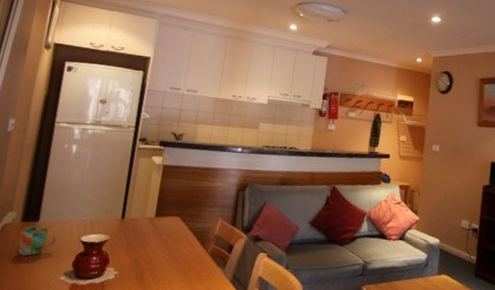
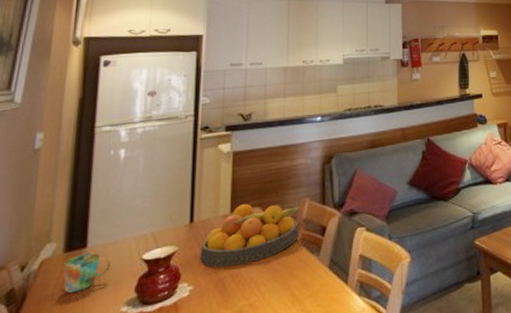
fruit bowl: none [126,212,214,263] -> present [200,204,300,268]

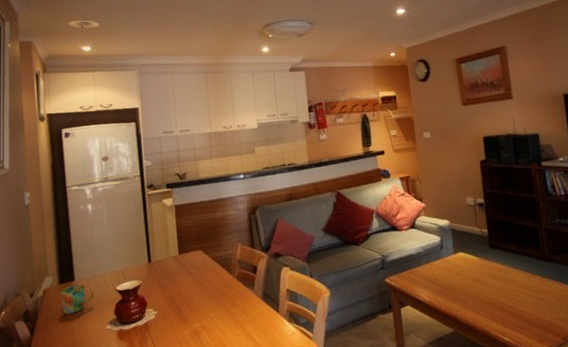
fruit bowl: present [200,204,300,268] -> none [159,247,235,298]

